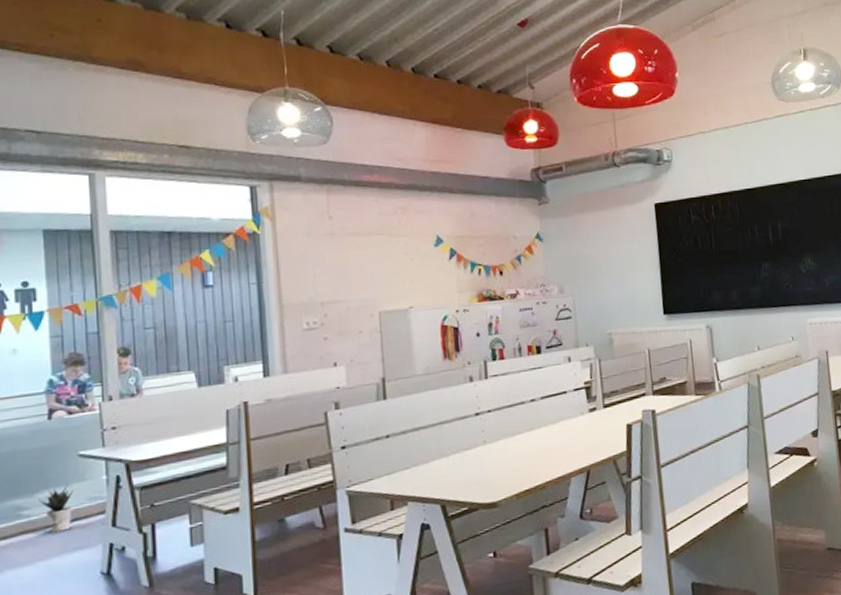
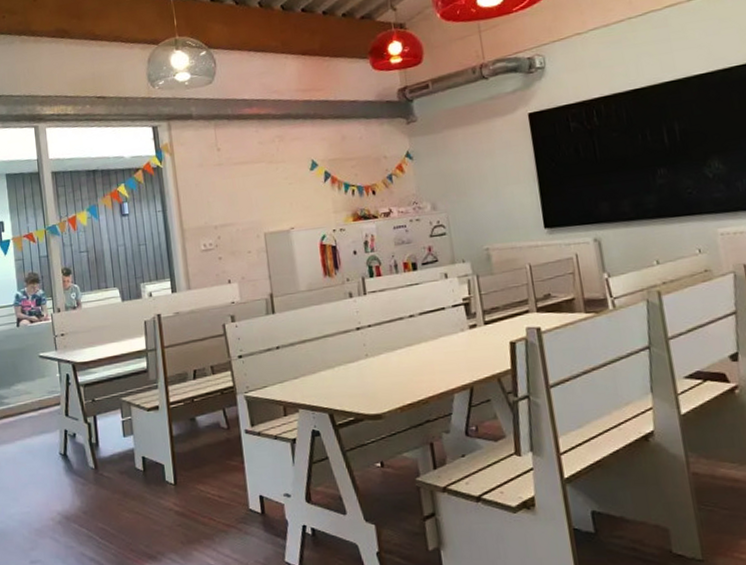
potted plant: present [38,484,73,533] -> none [14,379,38,418]

